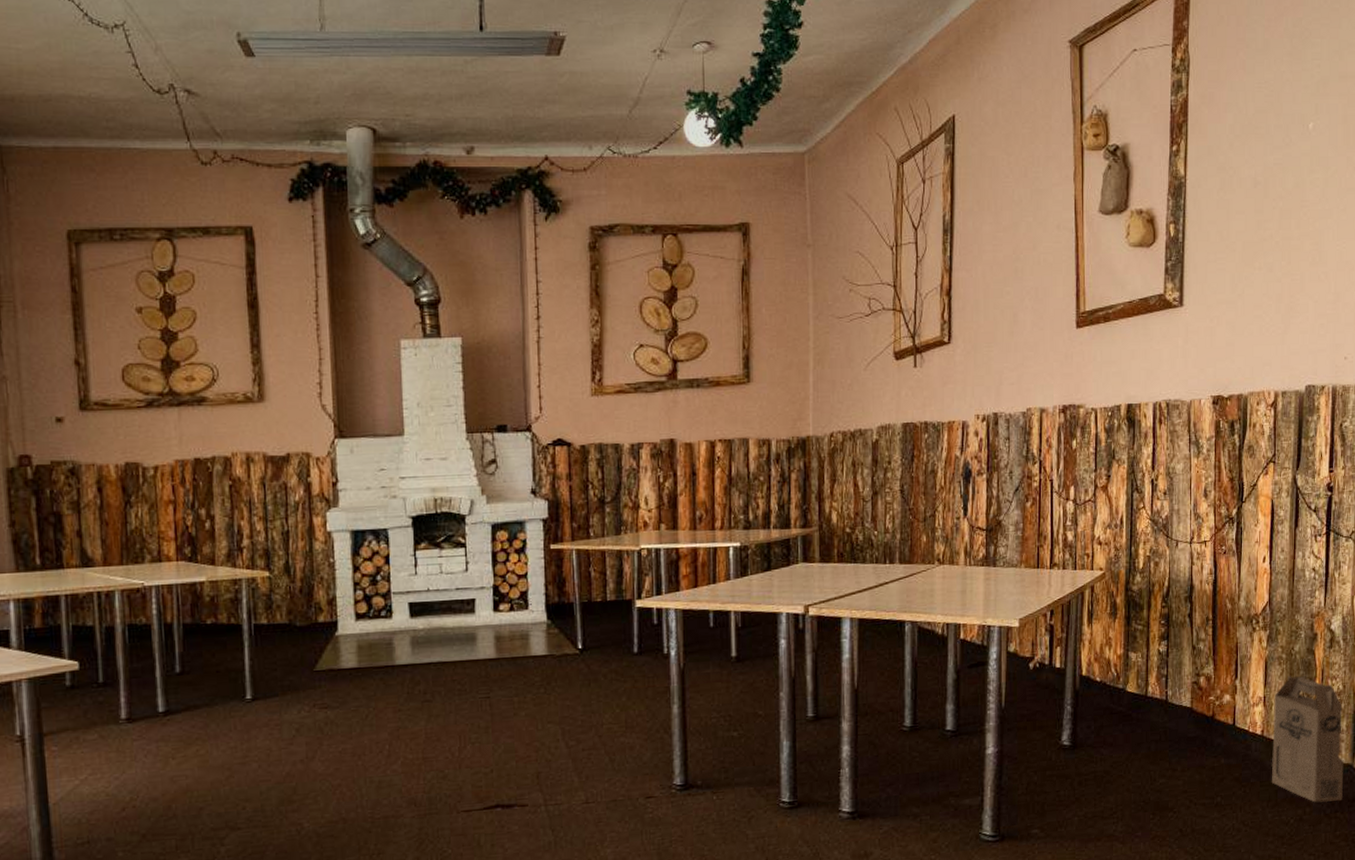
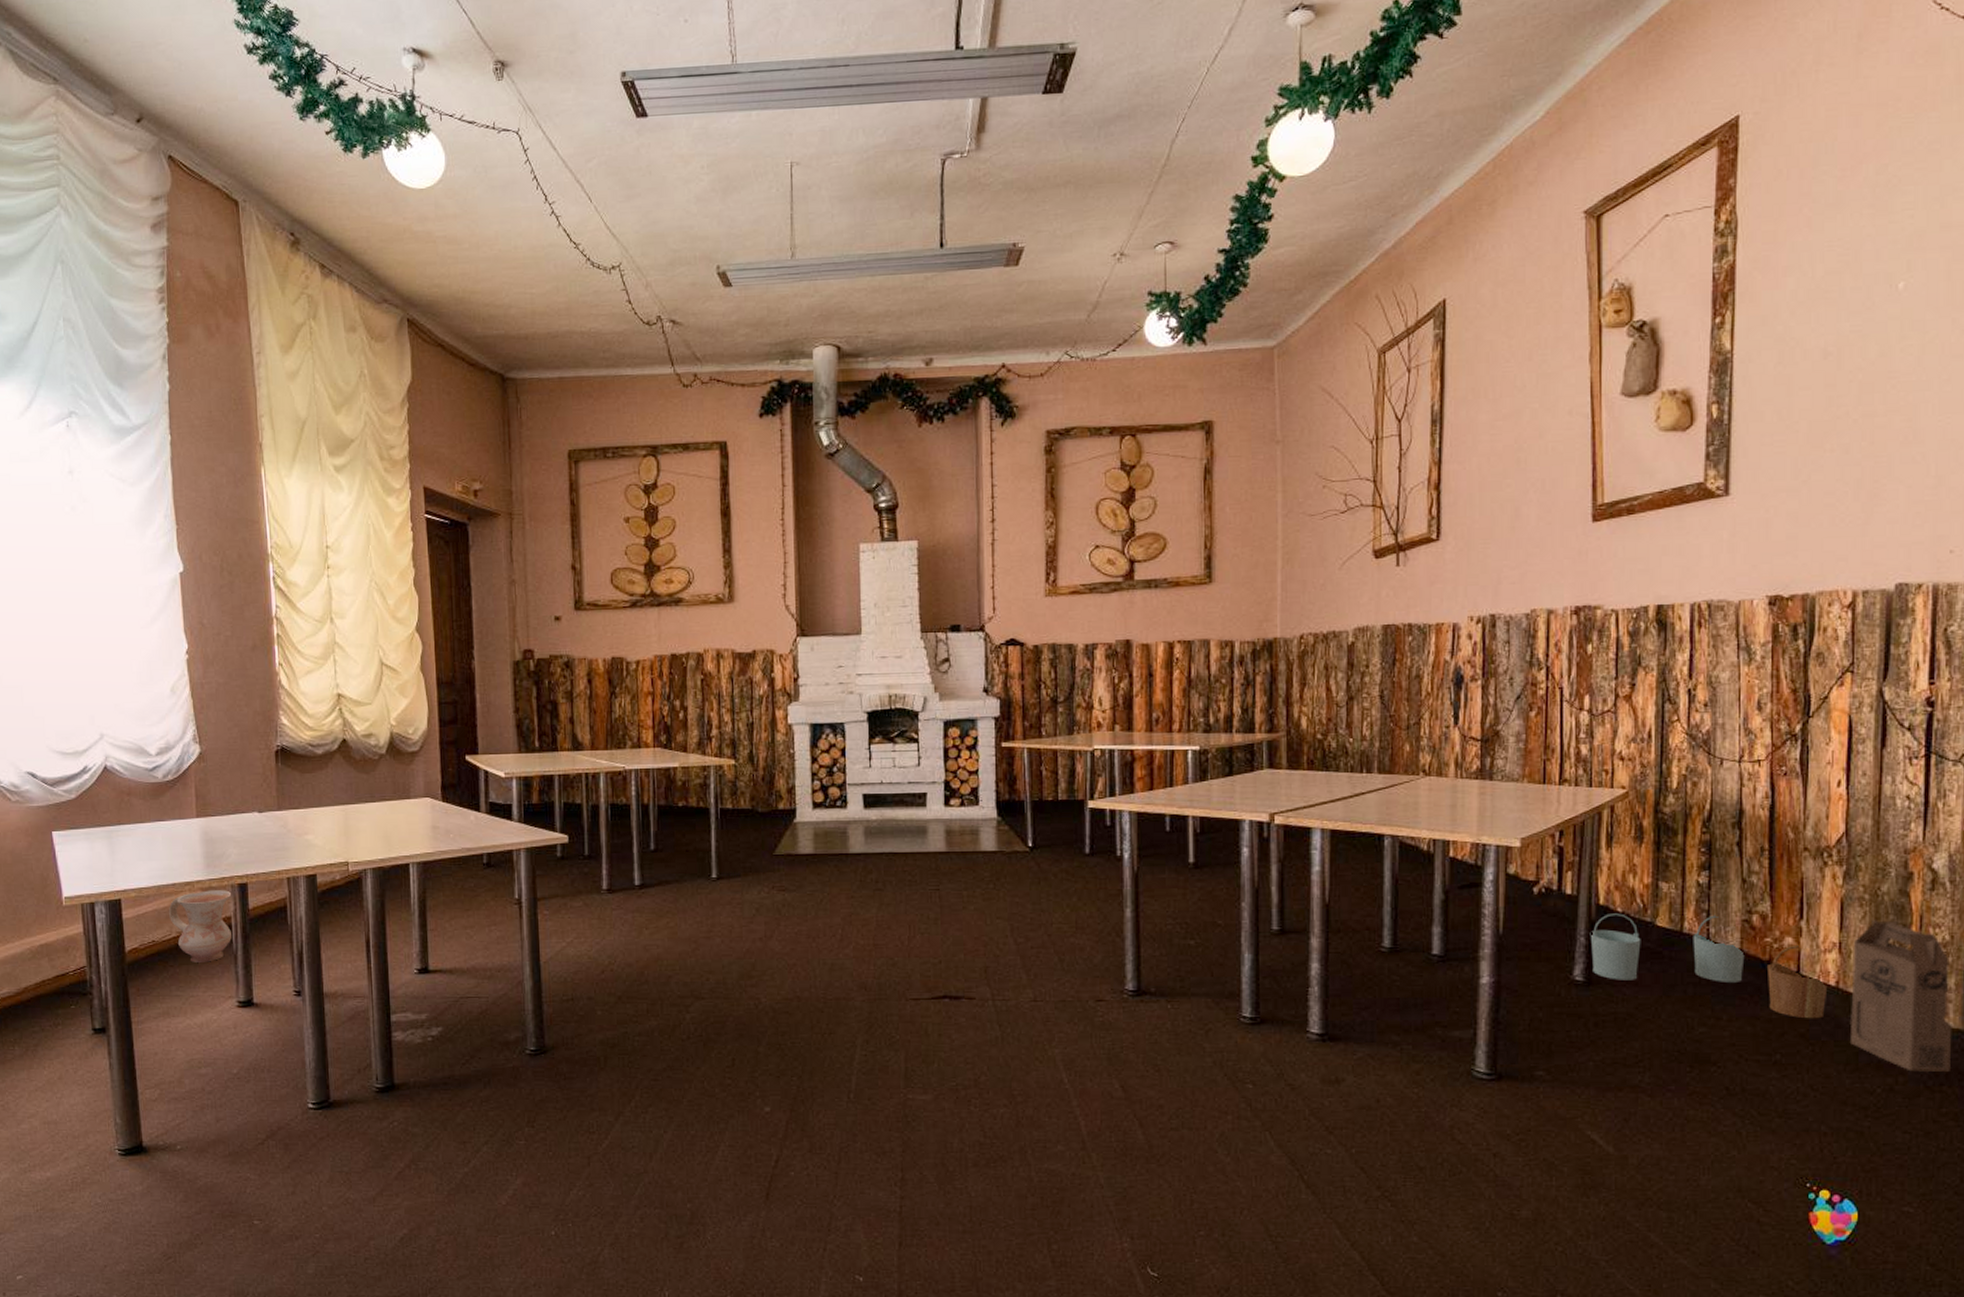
bucket: none [1075,679,1256,765] -> present [1590,913,1828,1019]

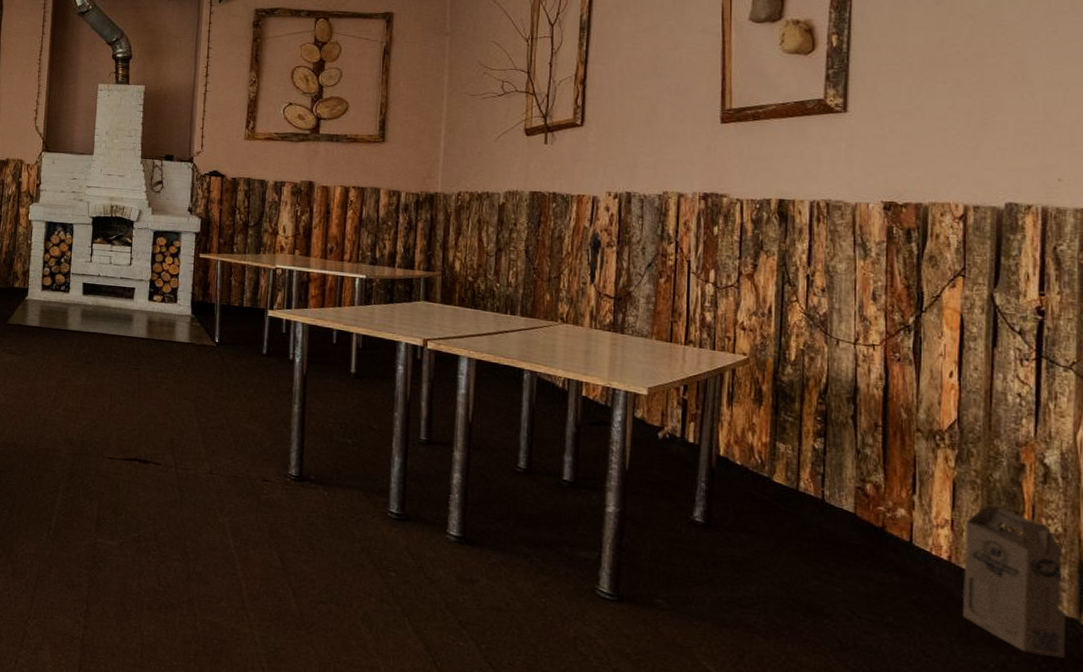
bucket: present [1590,913,1828,1019] -> none [710,465,940,589]

